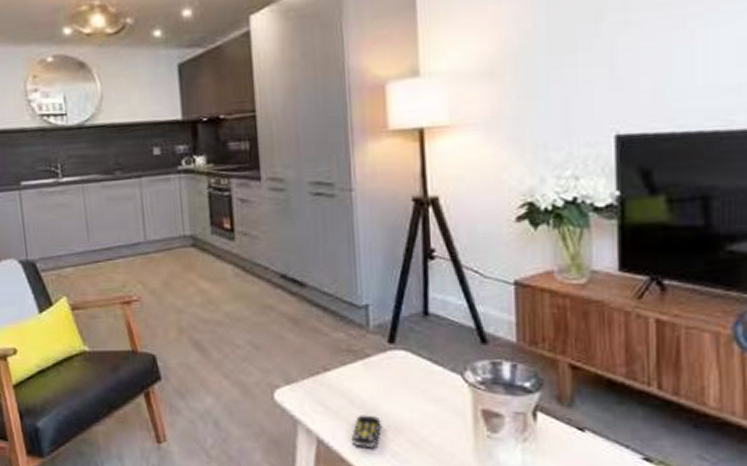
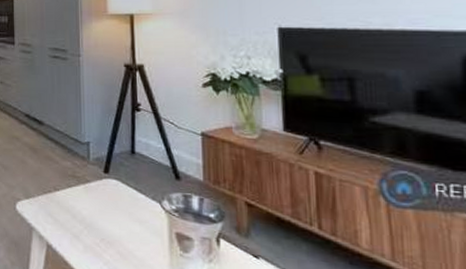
remote control: present [352,415,381,449] -> none [74,228,97,256]

